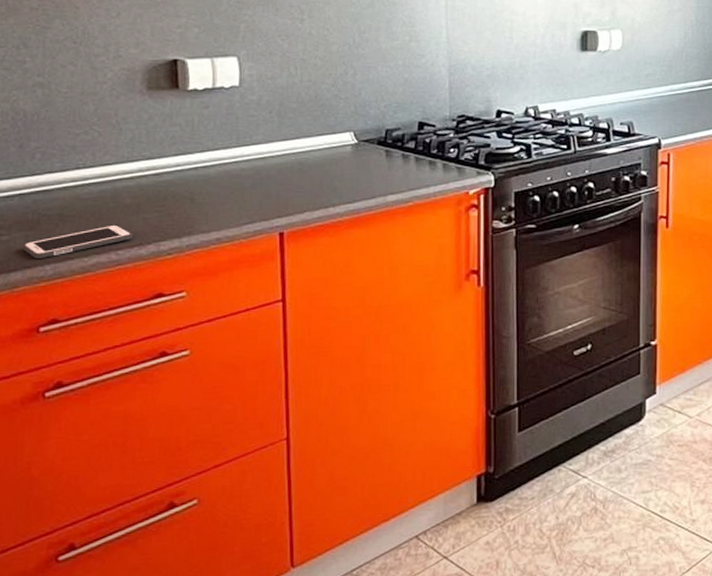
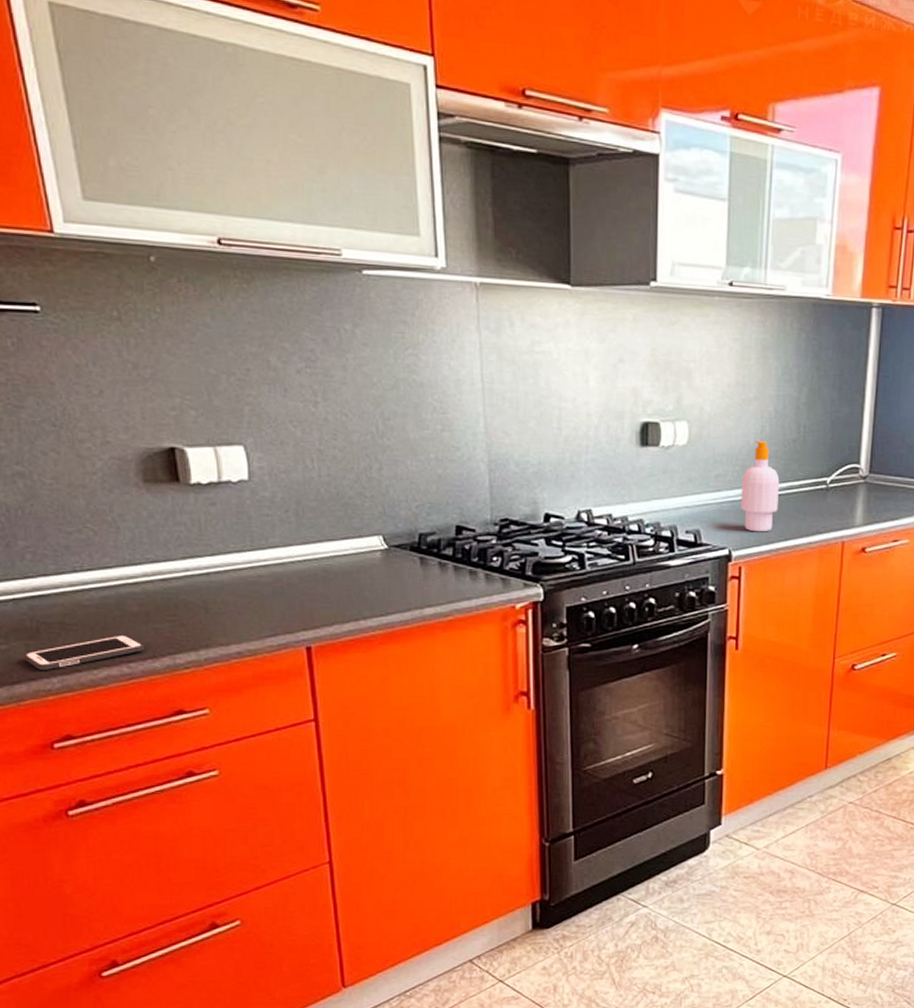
soap bottle: none [668,44,702,123] -> present [741,440,780,532]

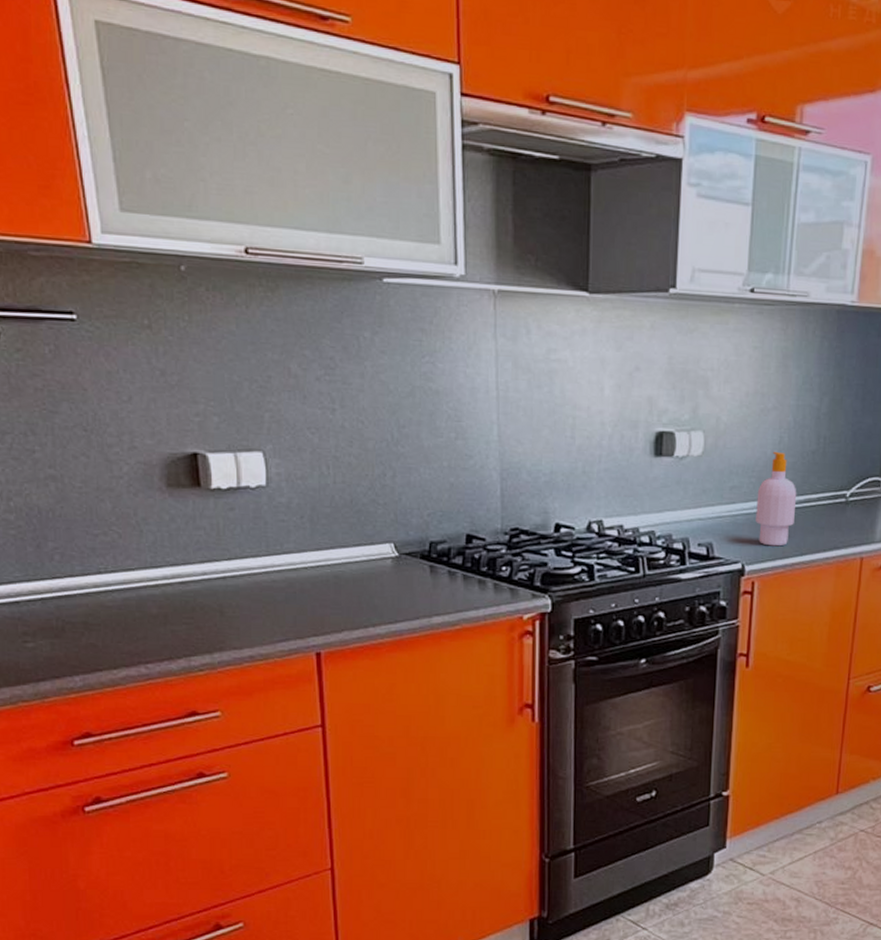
cell phone: present [23,635,144,671] -> none [49,636,161,670]

